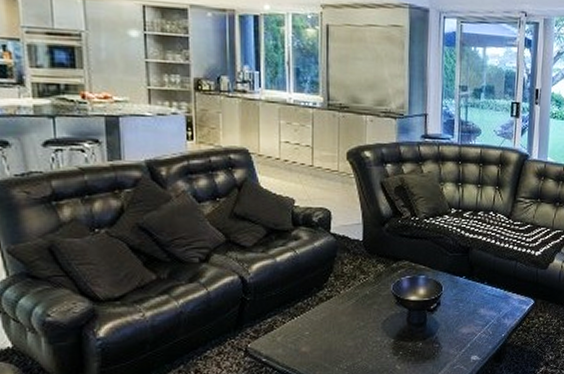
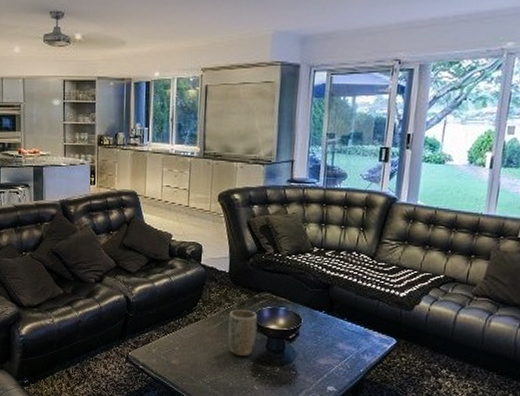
plant pot: none [364,282,397,334] -> present [227,310,258,356]

